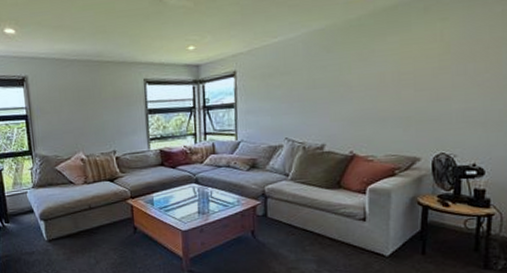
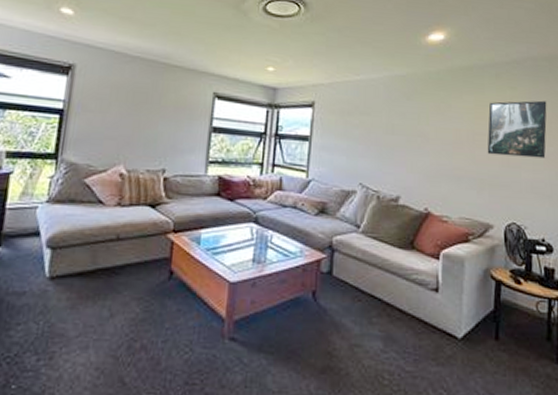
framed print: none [414,25,484,92] -> present [487,100,547,159]

